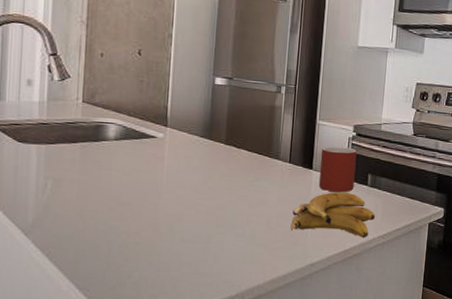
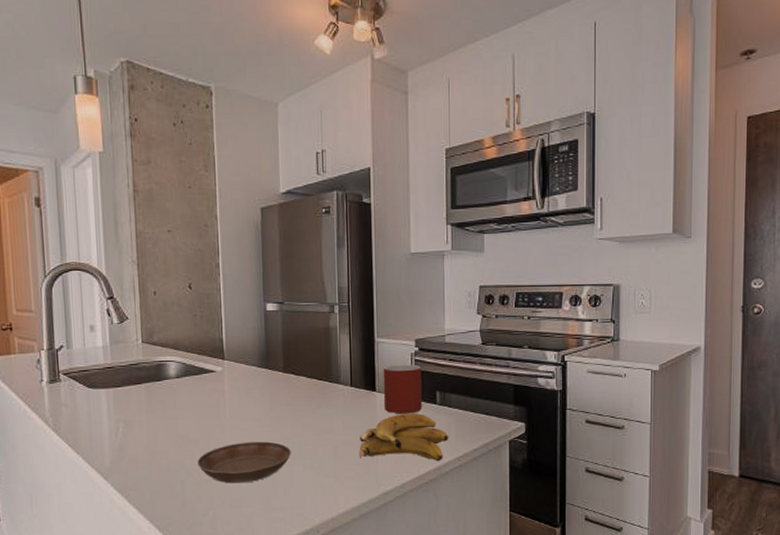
saucer: none [127,208,225,248] -> present [197,441,291,484]

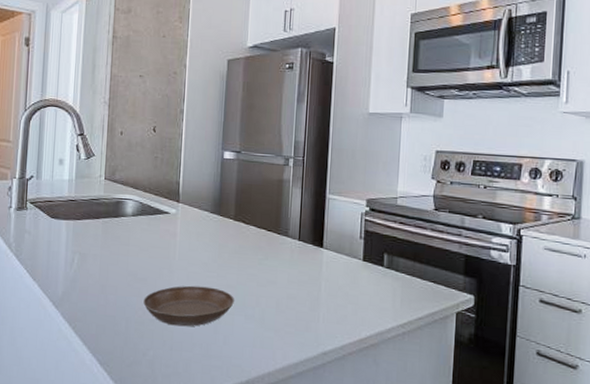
banana: present [359,413,449,461] -> none [301,273,394,326]
mug: present [383,364,422,414] -> none [331,222,371,274]

